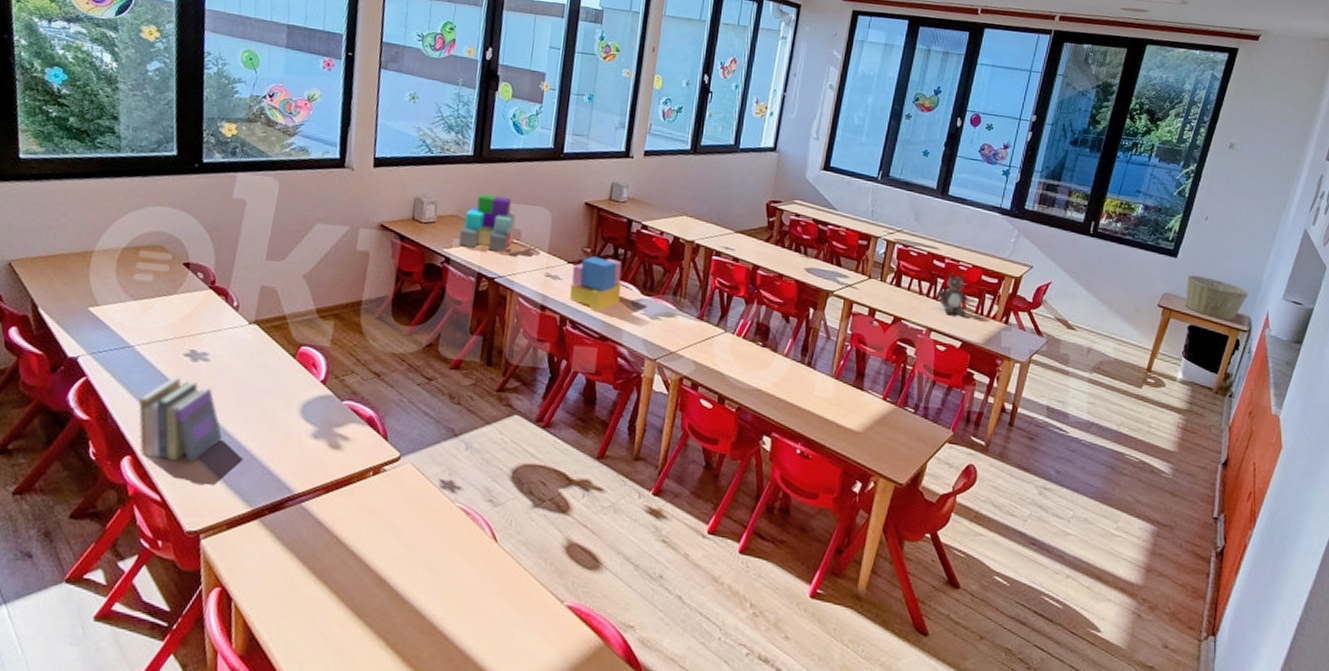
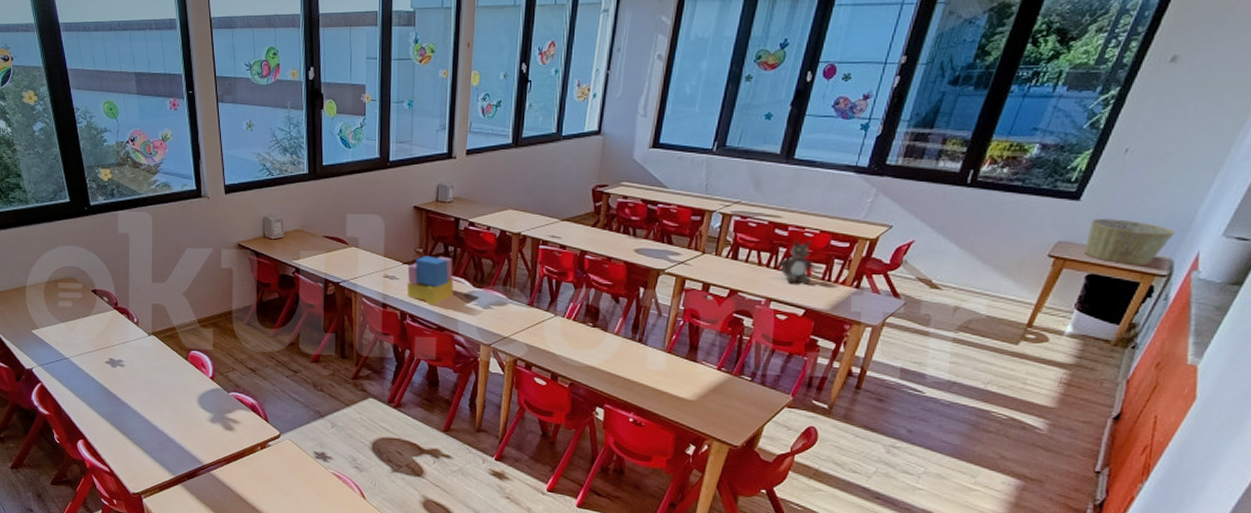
books: present [138,377,223,463] -> none [80,380,145,444]
toy blocks: present [458,194,516,252] -> none [305,208,352,259]

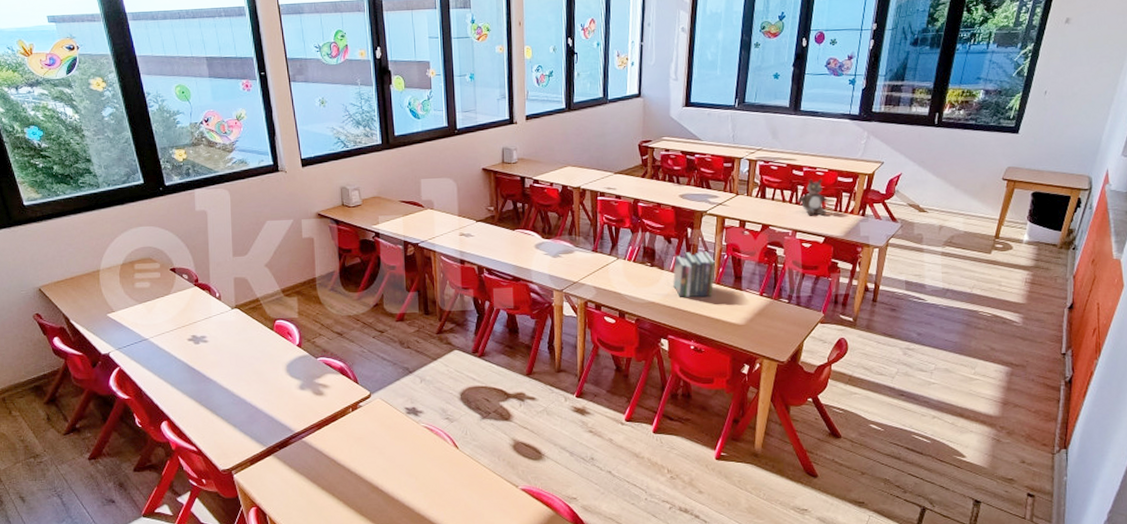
toy blocks: present [407,255,454,305] -> none [481,212,525,258]
books: none [616,314,668,367] -> present [673,251,715,298]
basket: present [1083,219,1175,265] -> none [1027,146,1089,183]

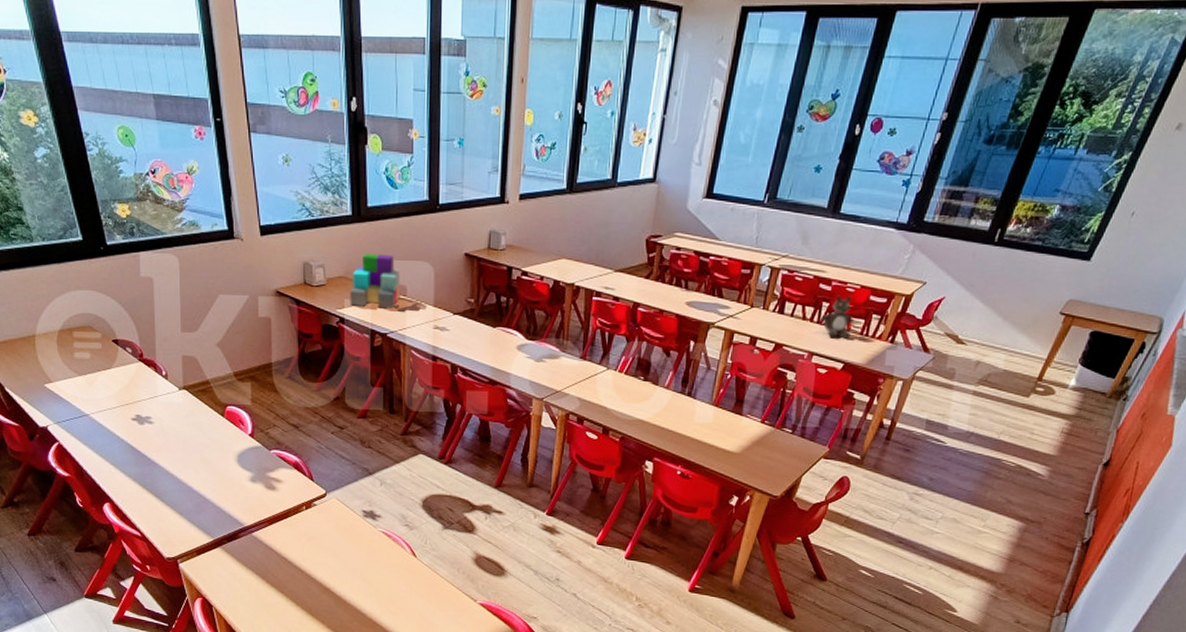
toy blocks: none [383,174,427,222] -> present [350,254,400,309]
books: present [673,251,715,298] -> none [666,368,716,420]

